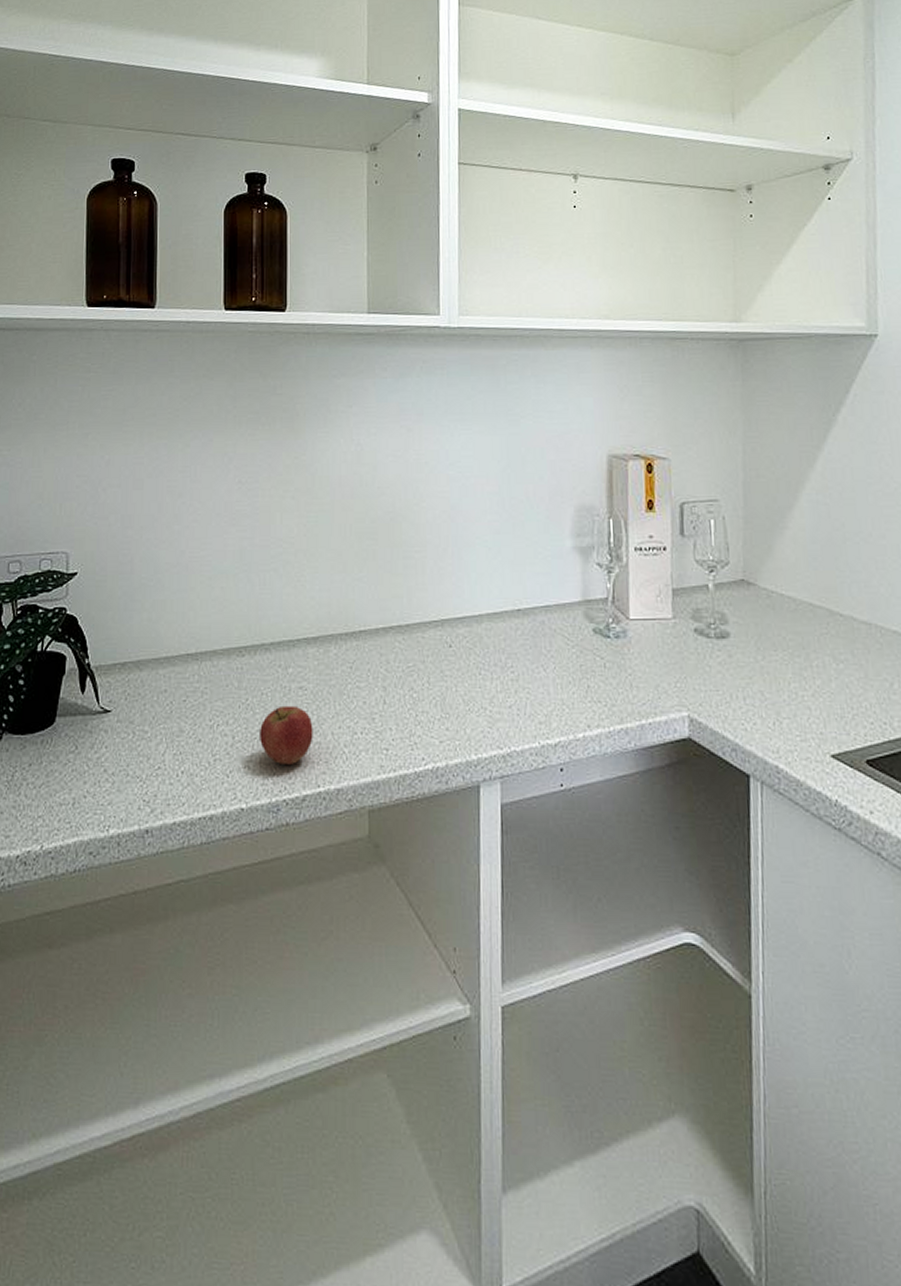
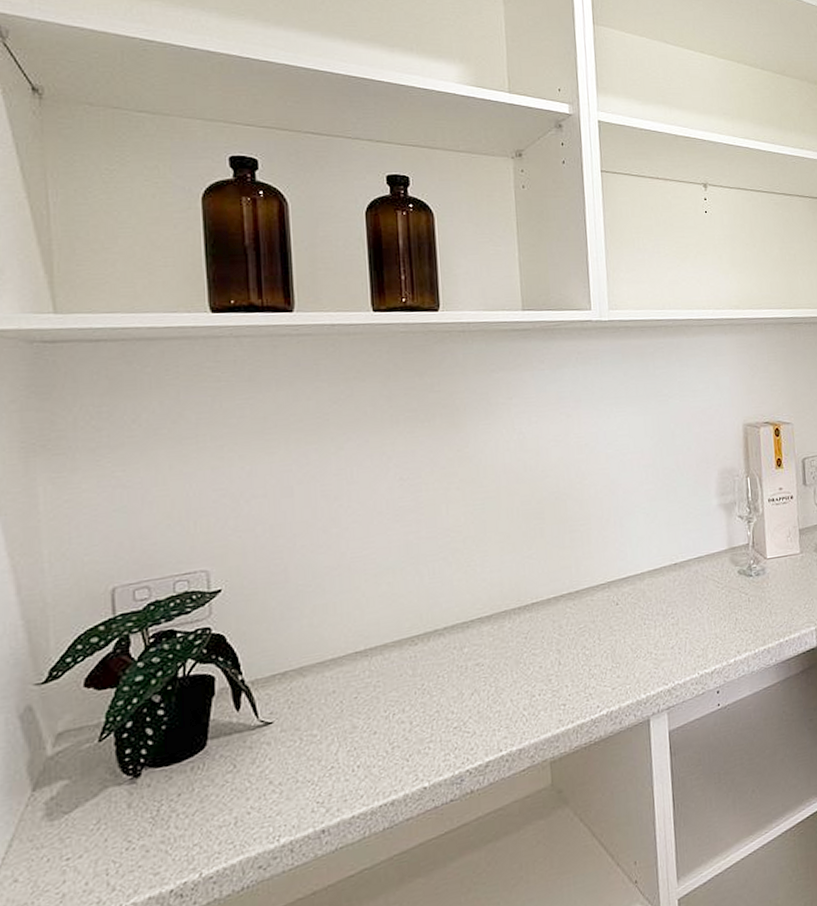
apple: present [260,705,313,764] -> none [438,681,493,739]

